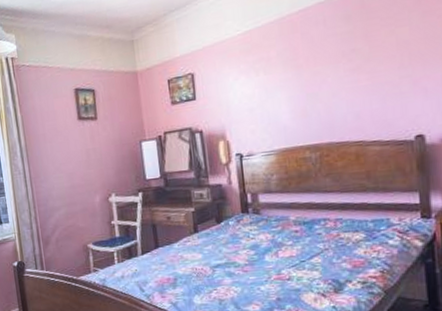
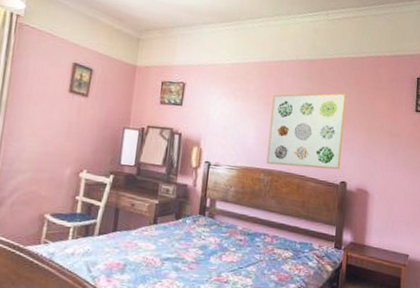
wall art: none [302,20,412,138] -> present [266,93,347,170]

